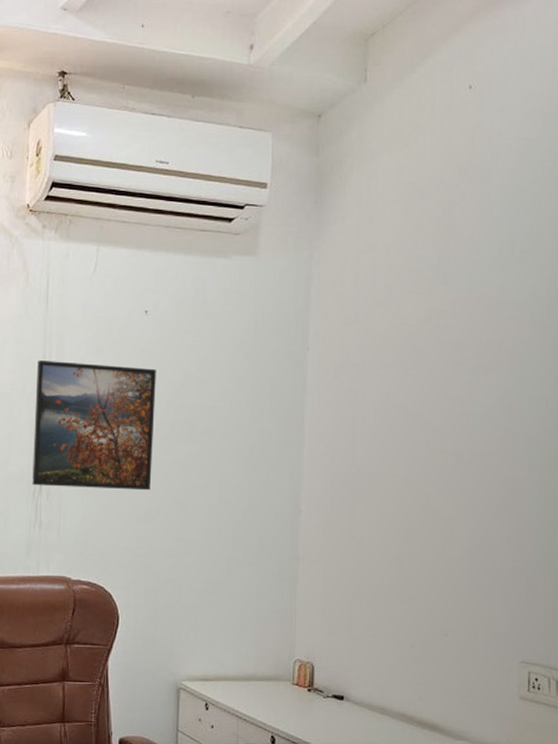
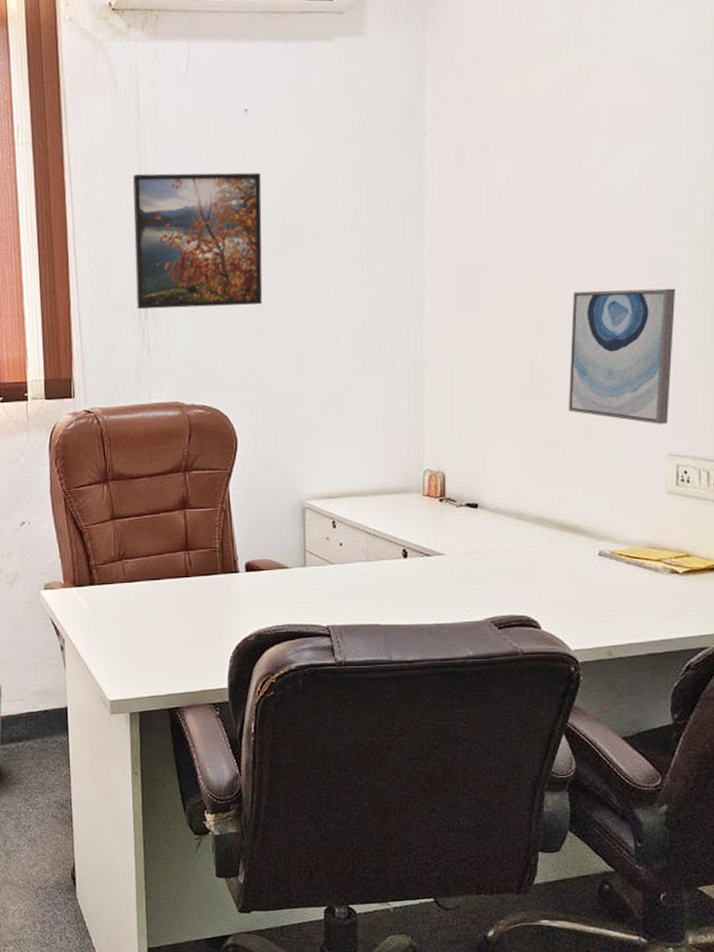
wall art: none [430,502,530,632] -> present [568,288,676,424]

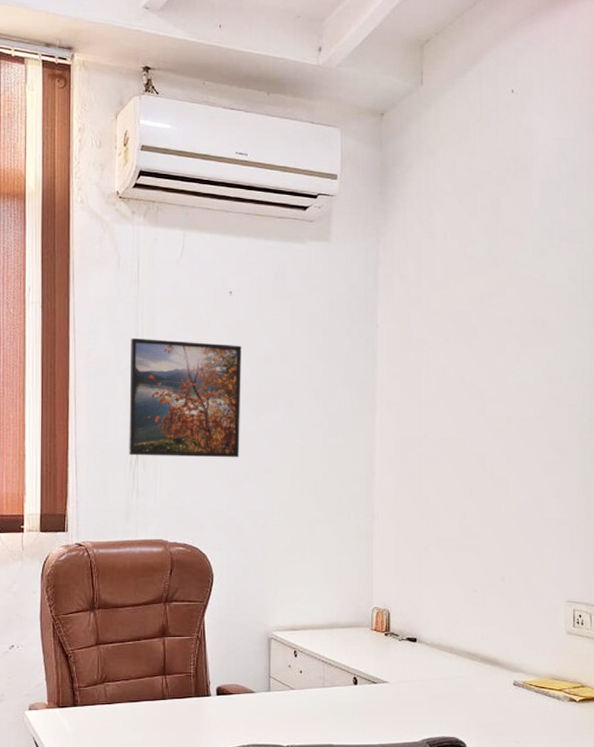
wall art: present [568,288,676,424] -> none [489,463,572,575]

